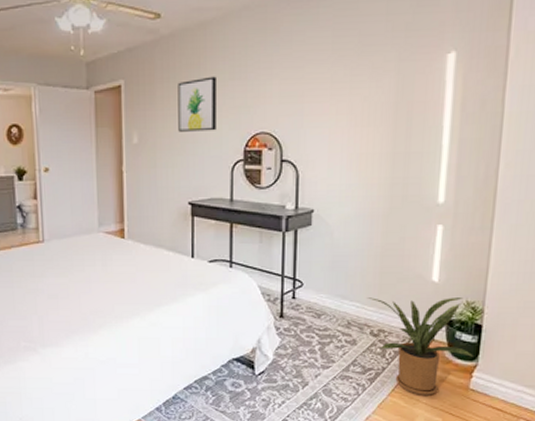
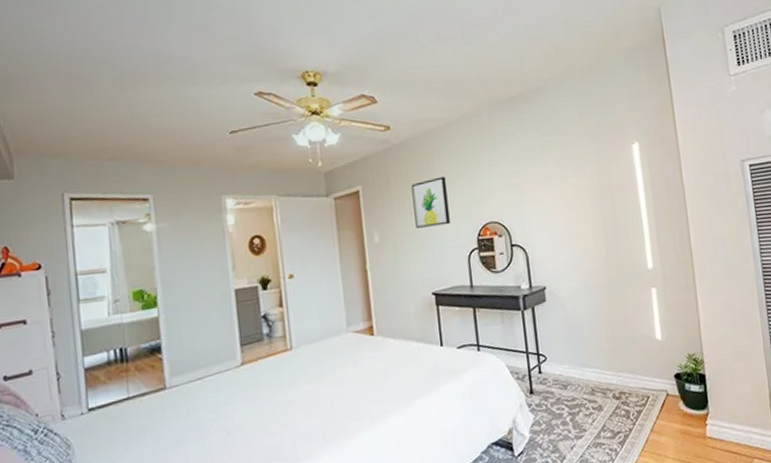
house plant: present [367,297,473,396] -> none [604,351,703,451]

